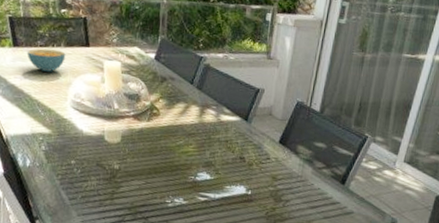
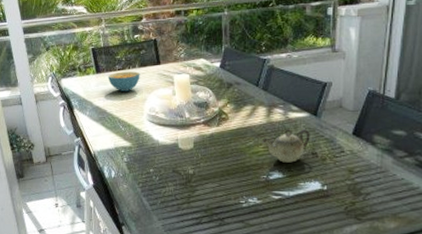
teapot: none [192,131,240,166] -> present [261,129,310,163]

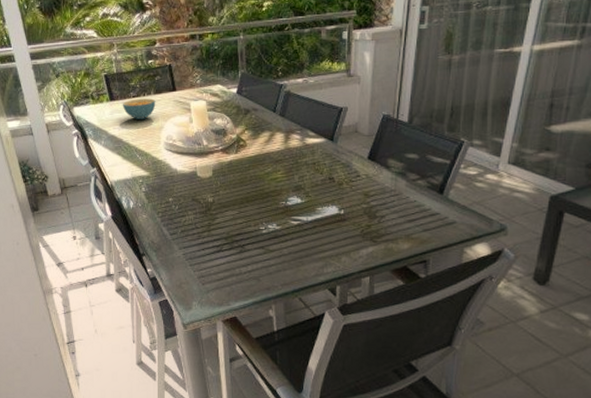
teapot: present [261,129,310,163] -> none [279,155,327,188]

